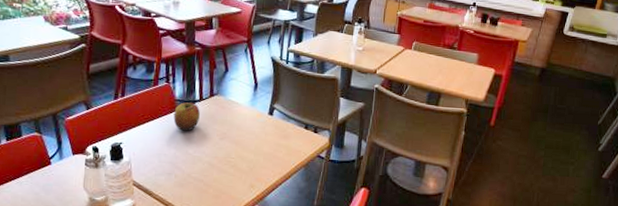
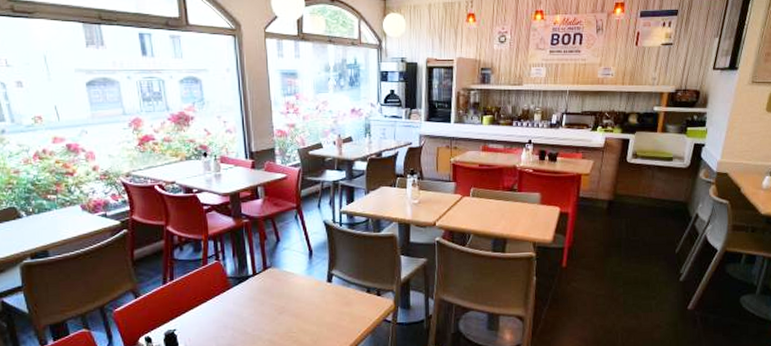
apple: present [173,102,200,131] -> none [227,278,255,310]

